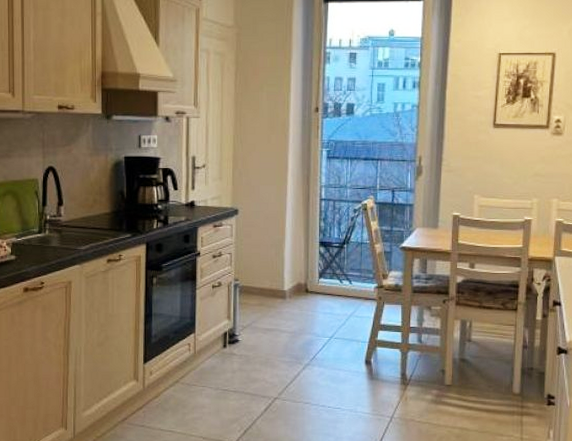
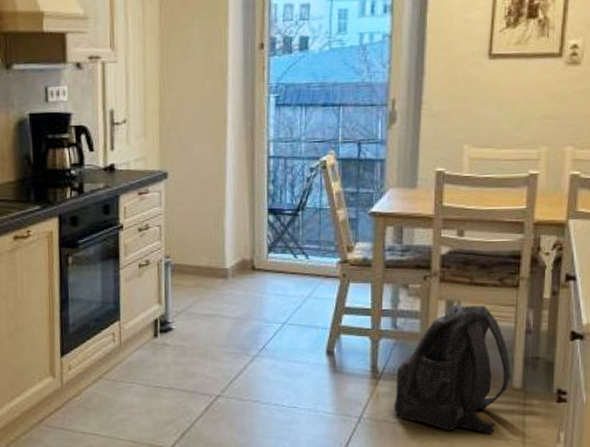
backpack: none [419,323,511,432] -> present [394,304,511,435]

